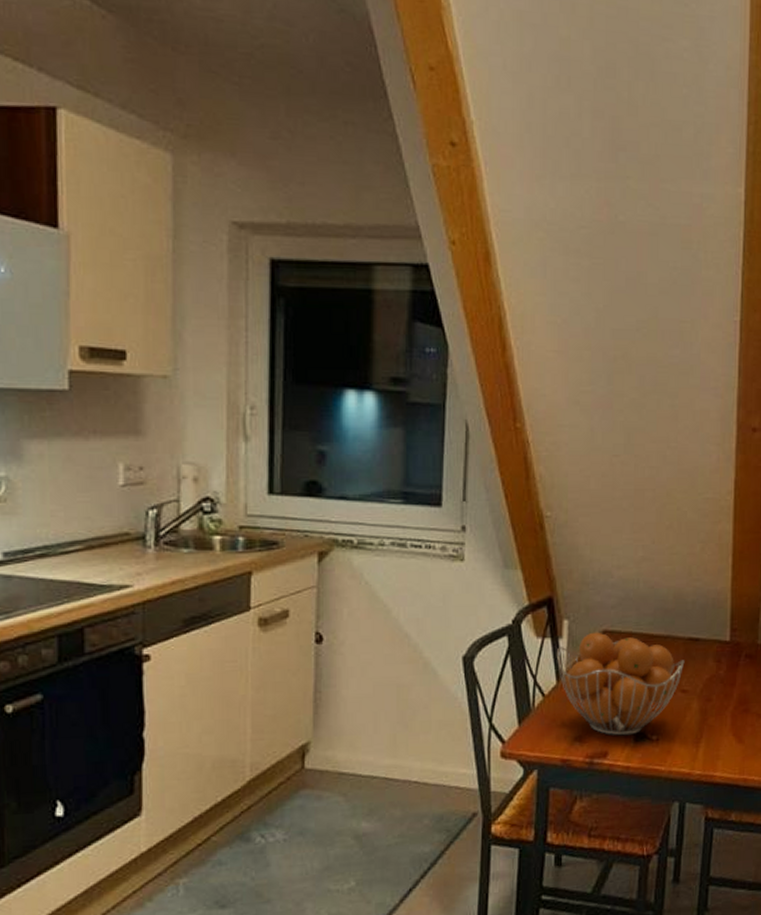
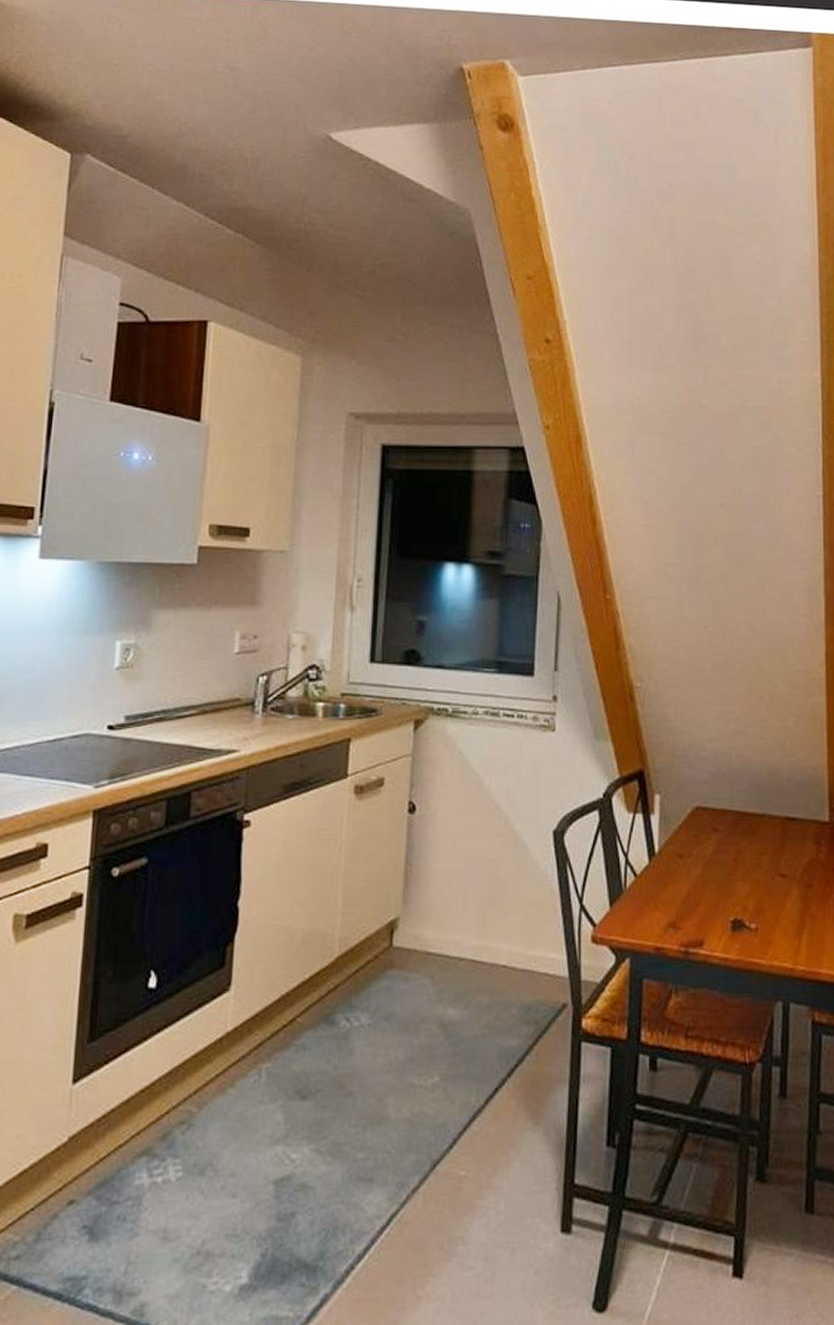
fruit basket: present [556,632,685,736] -> none [648,808,782,923]

